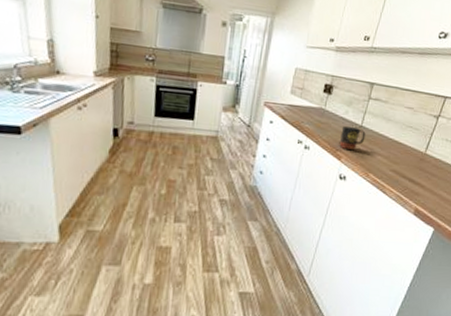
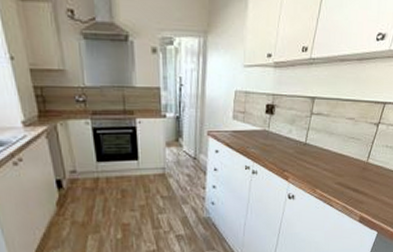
mug: present [339,126,366,150] -> none [285,146,310,168]

